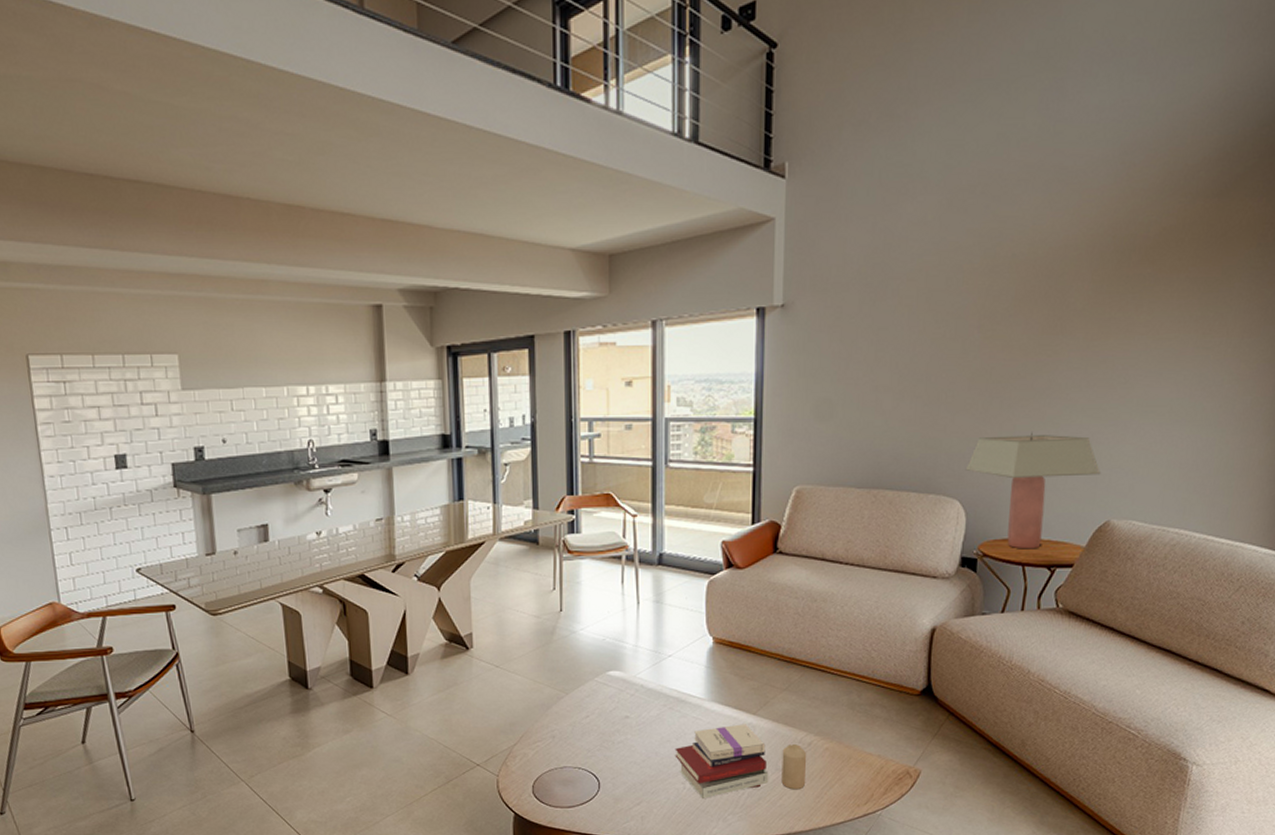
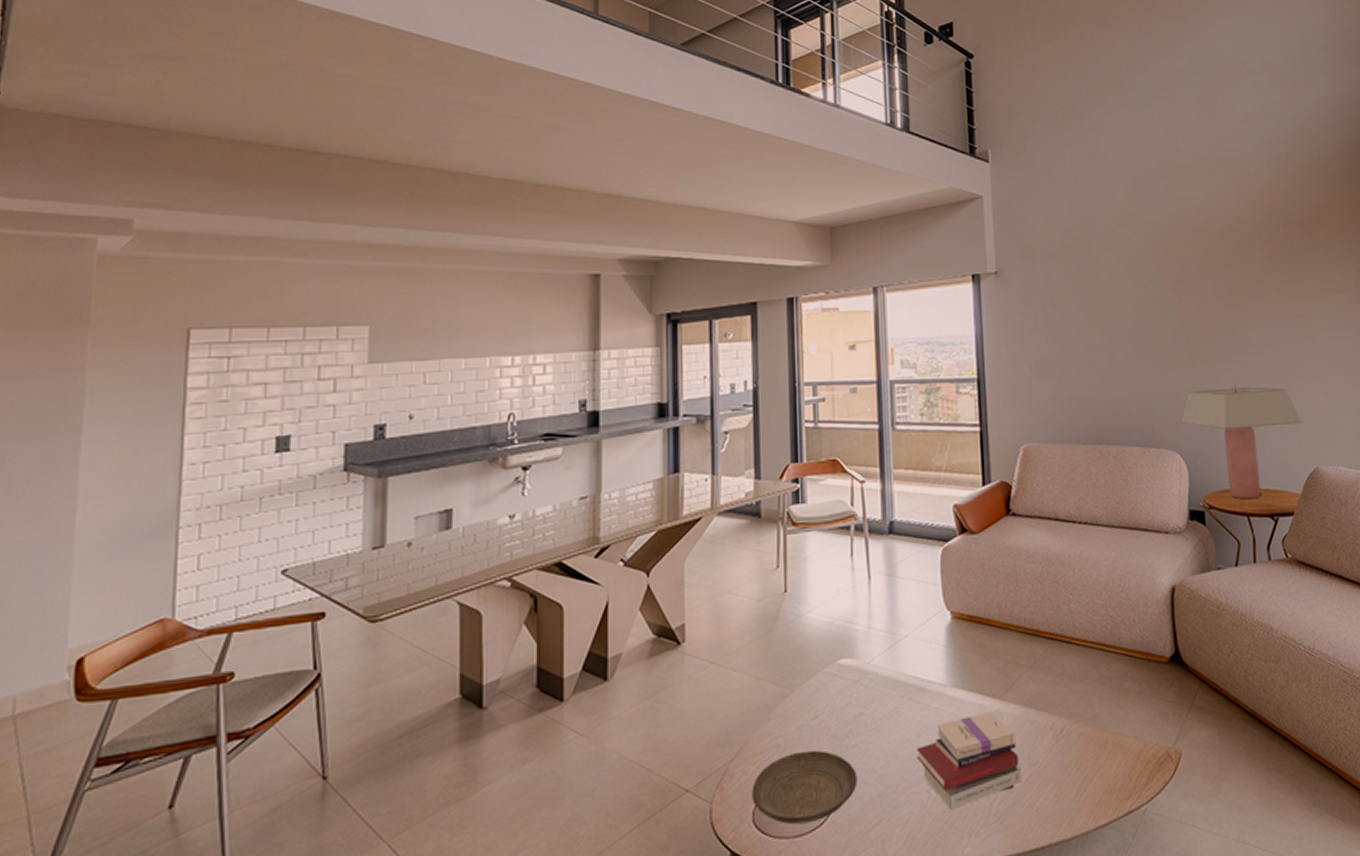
decorative bowl: none [532,742,622,798] -> present [752,750,857,825]
candle: present [781,744,807,790] -> none [1034,731,1062,788]

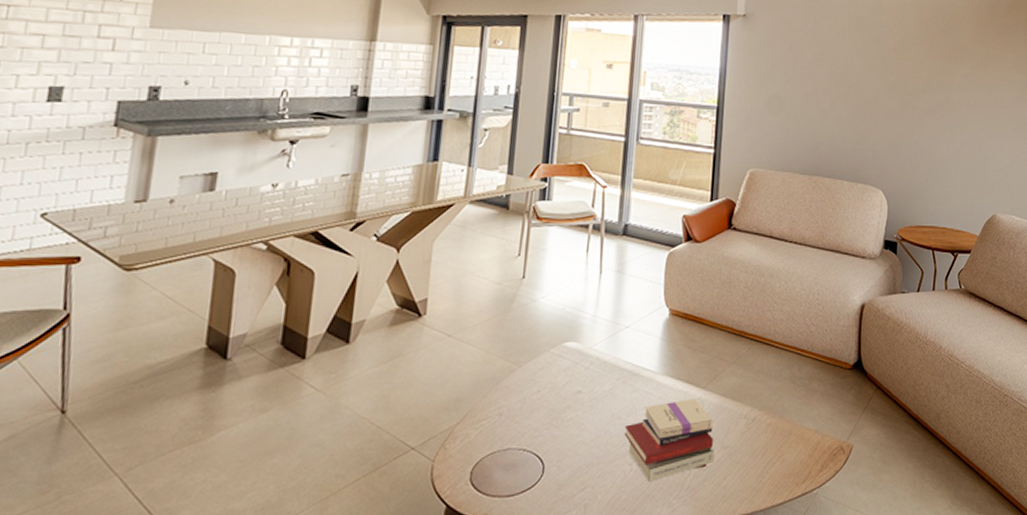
decorative bowl: present [752,750,857,825] -> none [472,420,569,486]
table lamp: present [1180,385,1303,500] -> none [886,137,988,236]

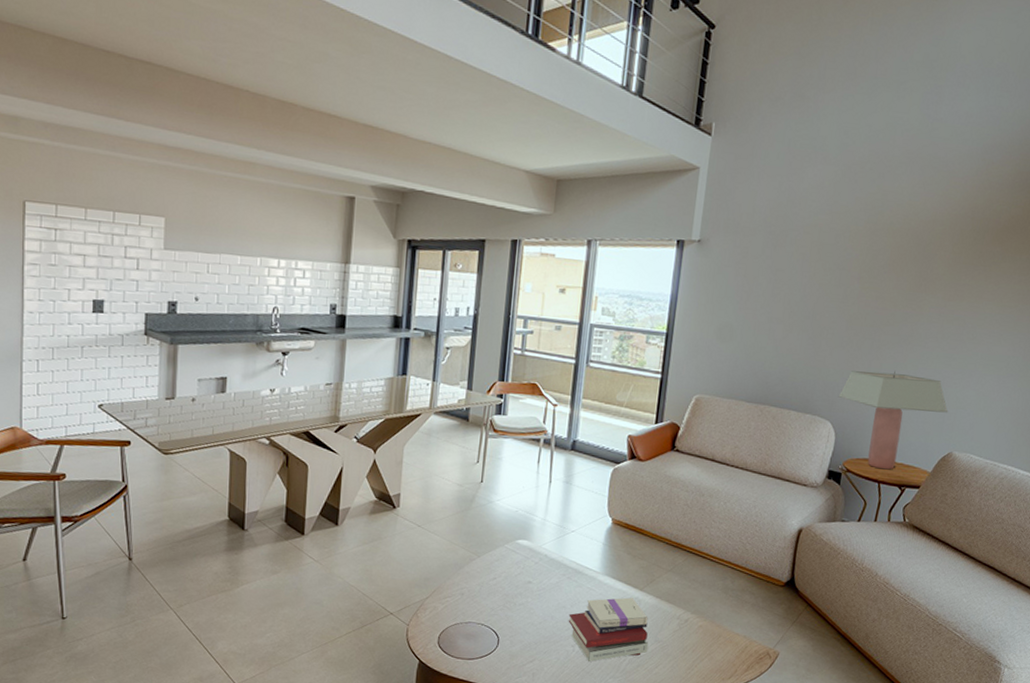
table lamp: none [886,137,988,236] -> present [838,371,949,470]

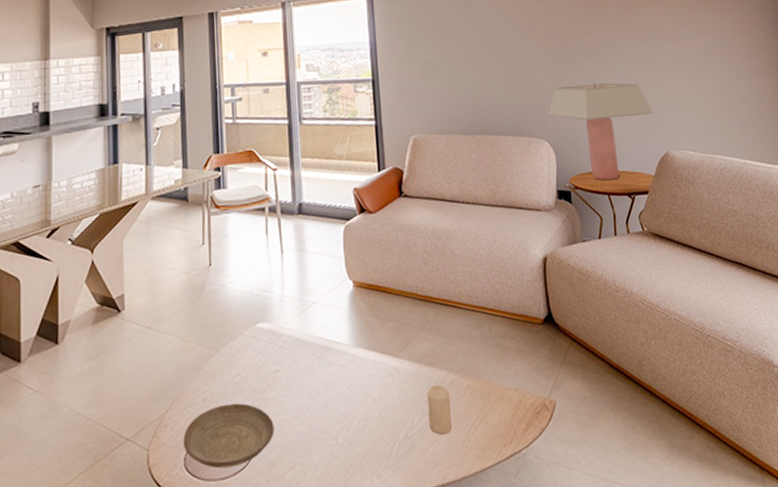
decorative bowl: none [439,601,521,652] -> present [183,403,274,469]
books: present [568,597,649,662] -> none [325,368,418,454]
candle: none [658,620,684,661] -> present [427,385,452,435]

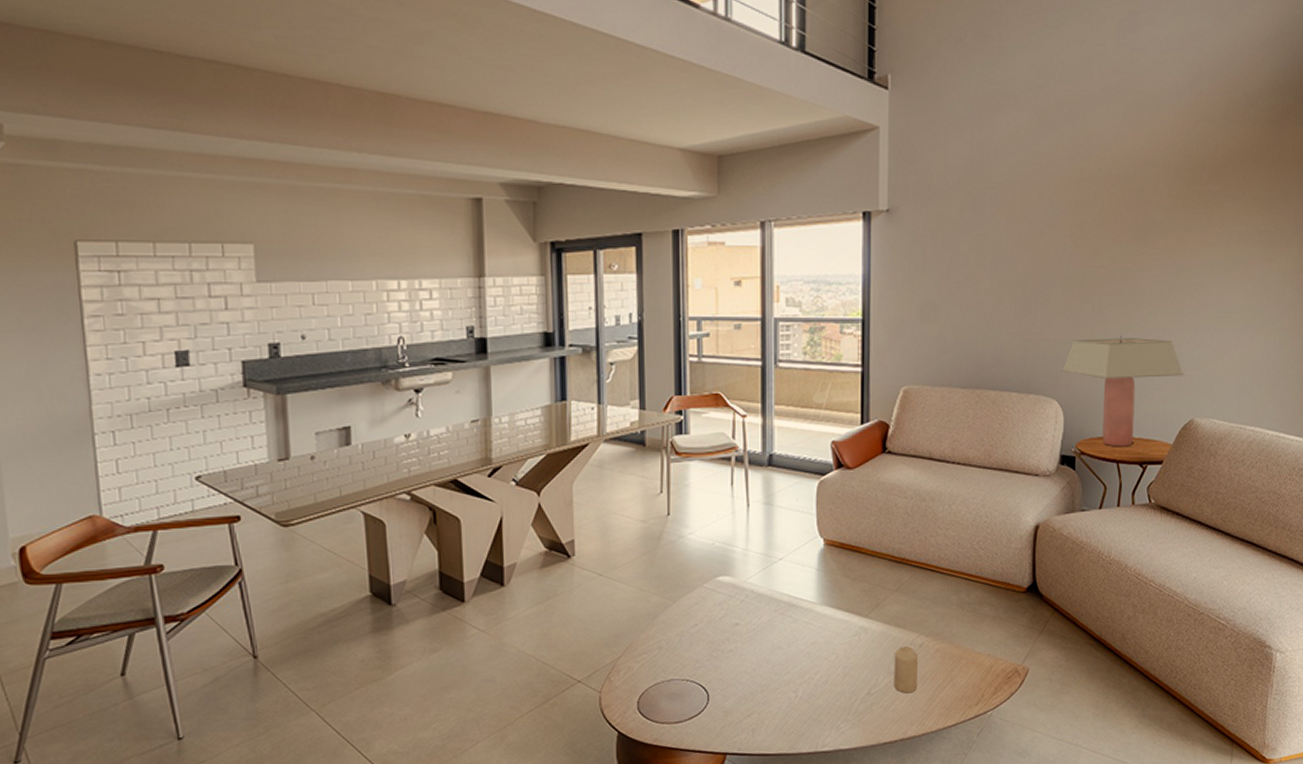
decorative bowl: present [183,403,274,469] -> none [637,653,732,713]

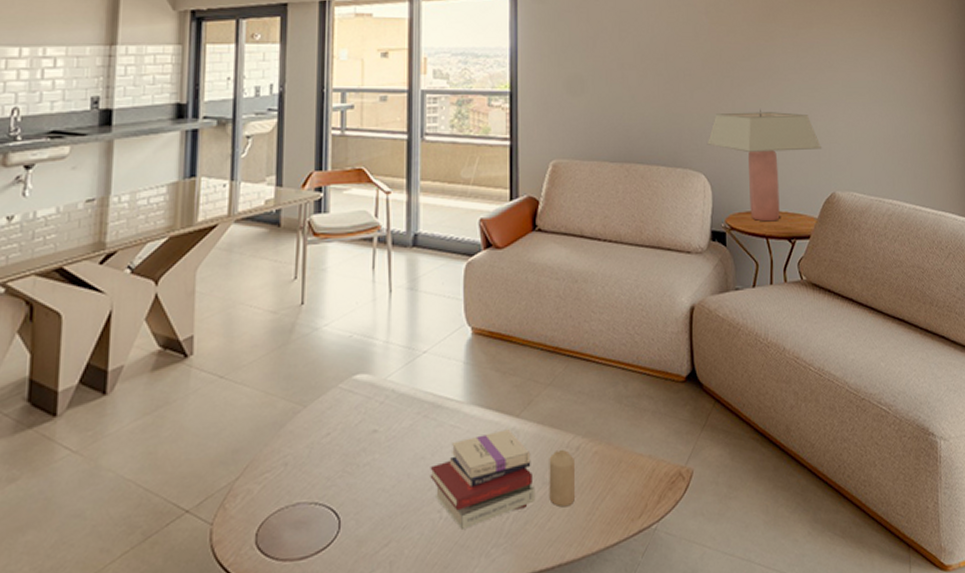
books: none [786,627,881,707] -> present [430,429,536,529]

